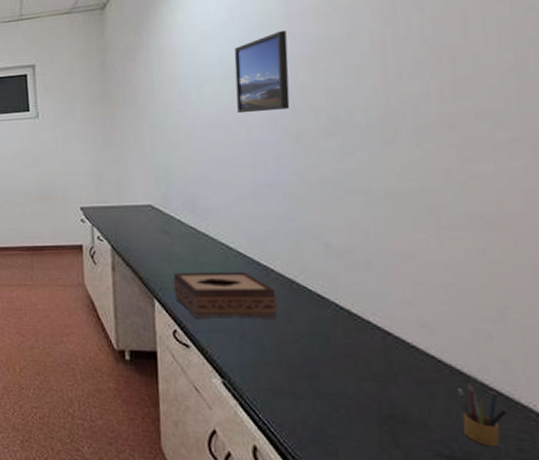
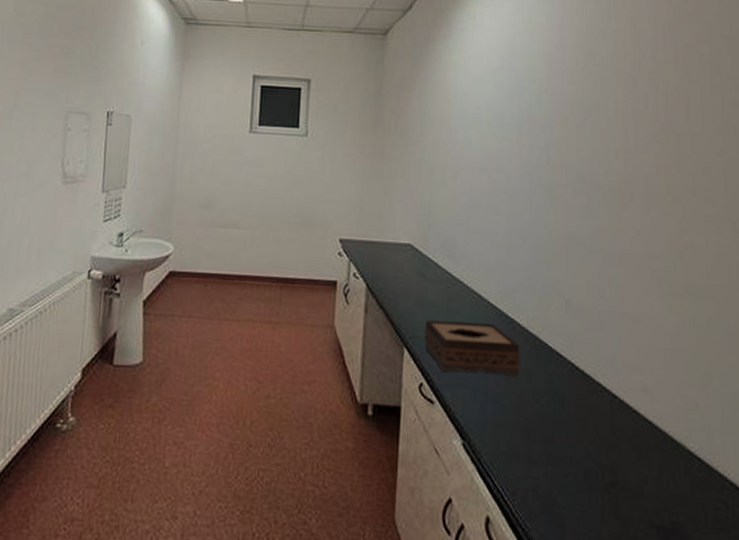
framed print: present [234,31,290,114] -> none [499,86,547,162]
pencil box: present [457,381,509,447] -> none [669,448,709,517]

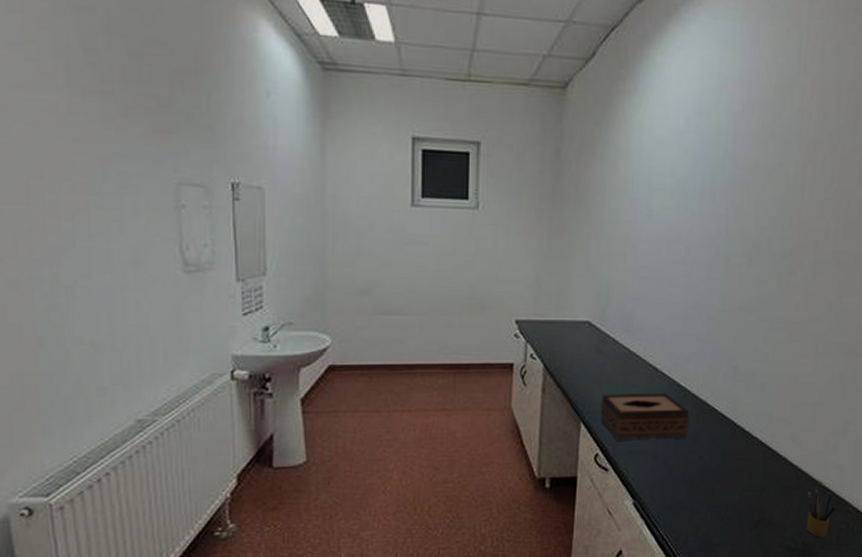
pencil box: none [669,448,709,517] -> present [807,486,837,538]

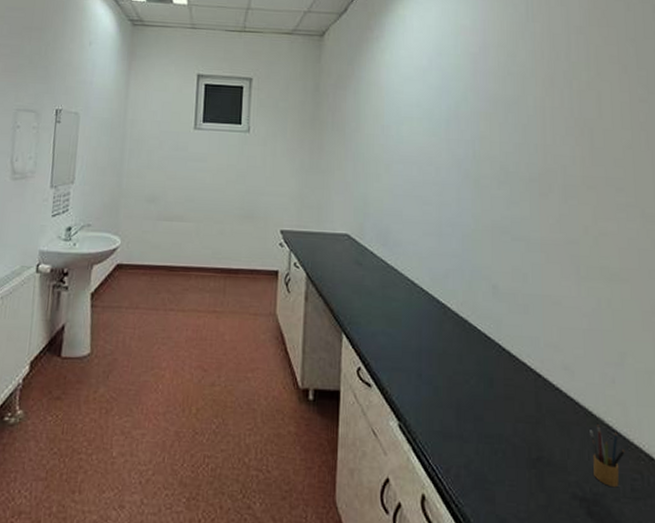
tissue box: present [600,393,690,441] -> none [361,306,451,359]

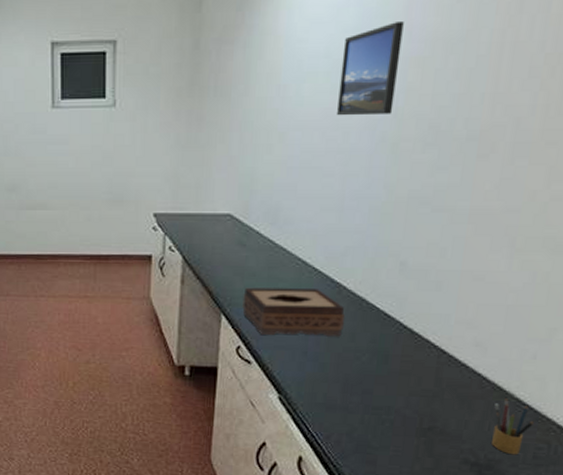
tissue box: none [361,306,451,359] -> present [242,287,345,337]
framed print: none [429,85,473,155] -> present [336,22,404,116]

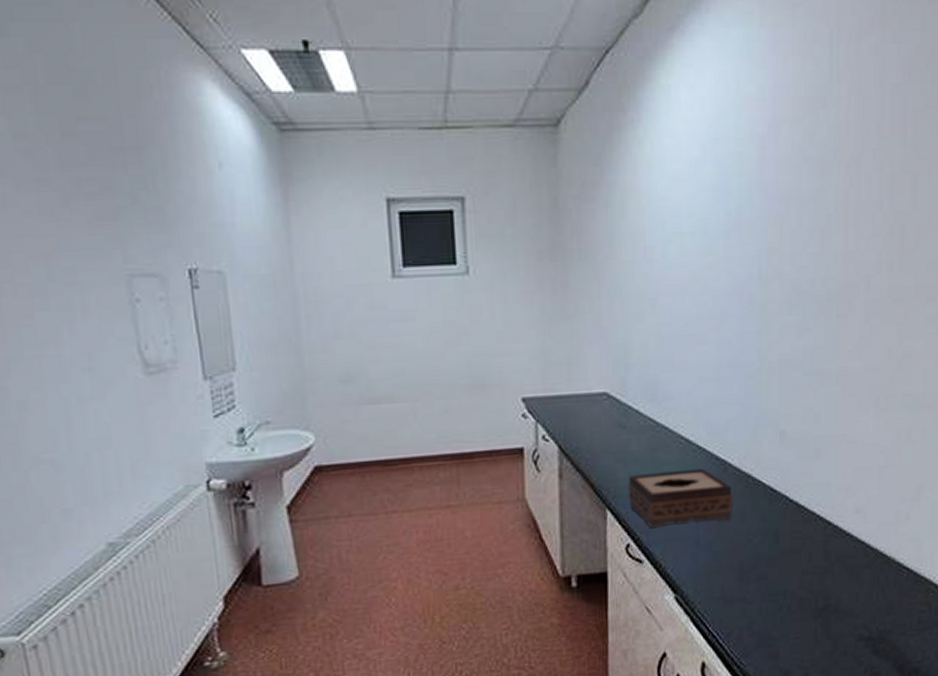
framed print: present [336,22,404,116] -> none [704,180,759,279]
pencil box: present [492,397,535,455] -> none [879,562,916,623]

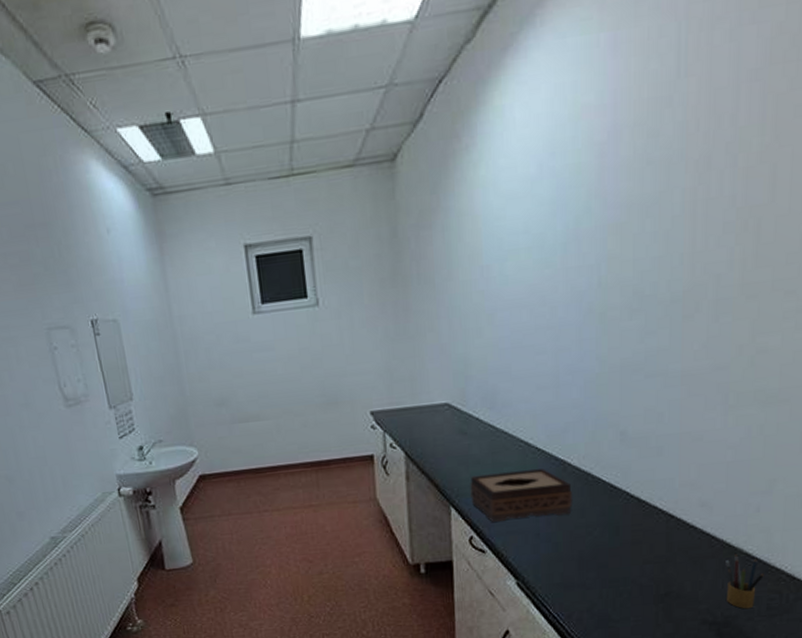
pencil box: none [879,562,916,623] -> present [725,553,765,609]

